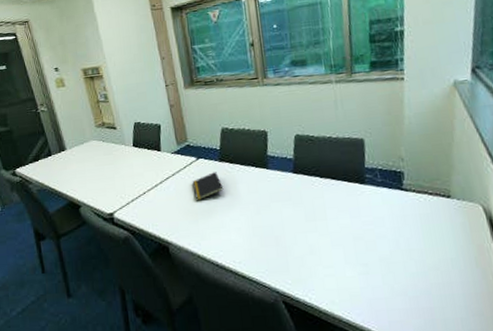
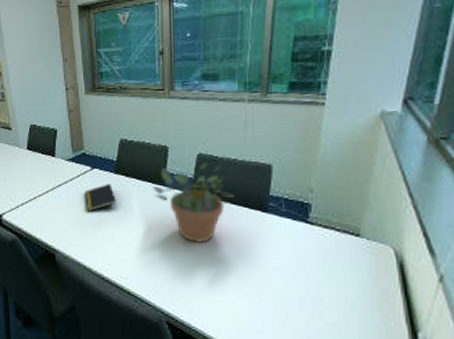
potted plant: none [256,143,334,221] -> present [152,163,235,244]

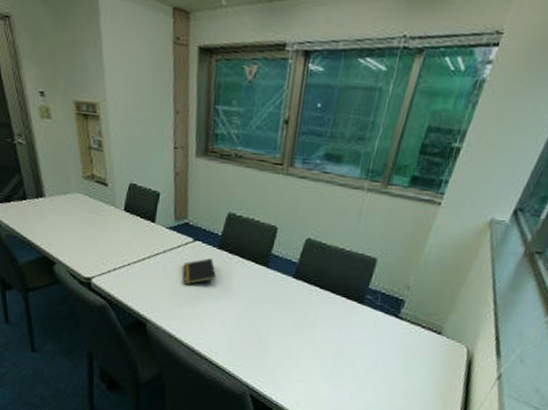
potted plant: present [152,163,235,244] -> none [255,248,335,327]

